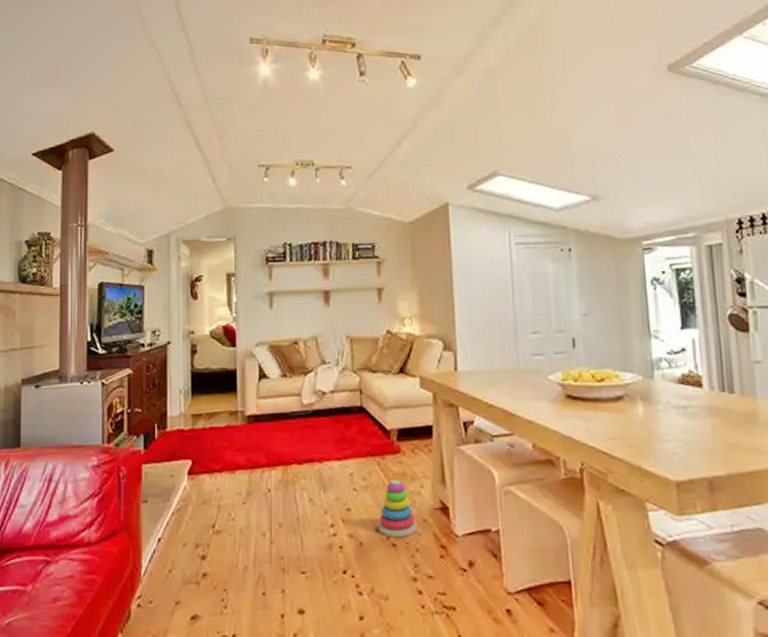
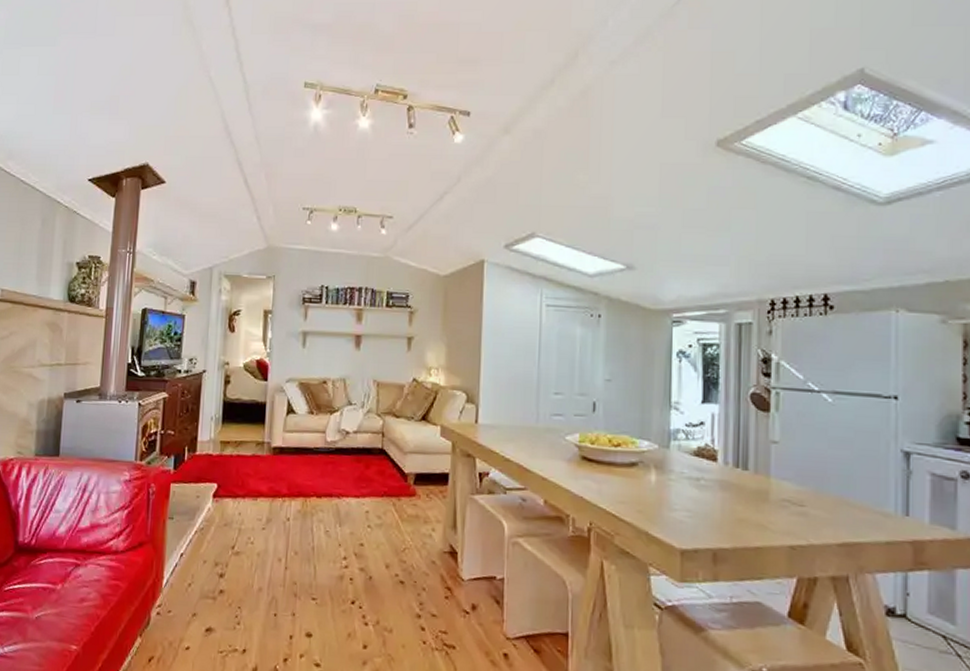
stacking toy: present [378,479,417,537] -> none [388,521,426,576]

